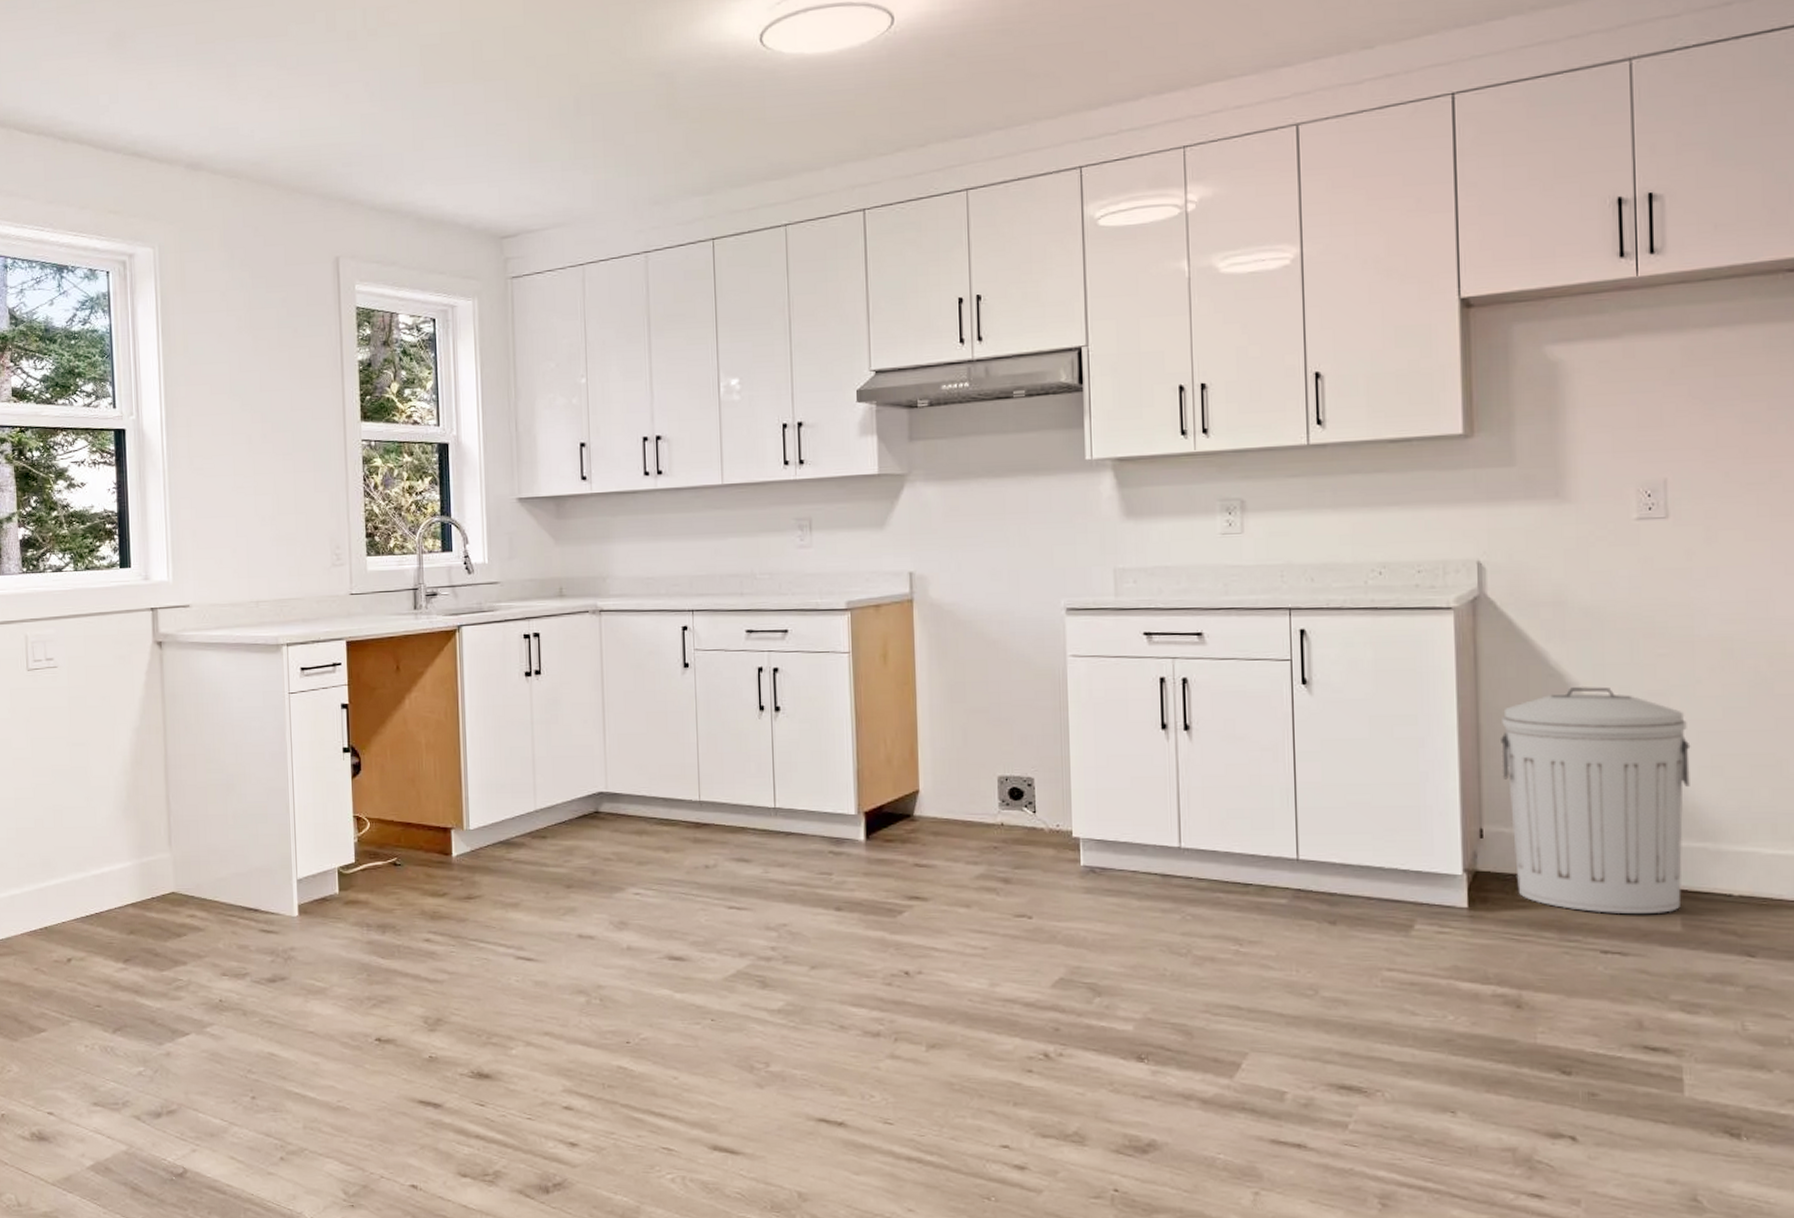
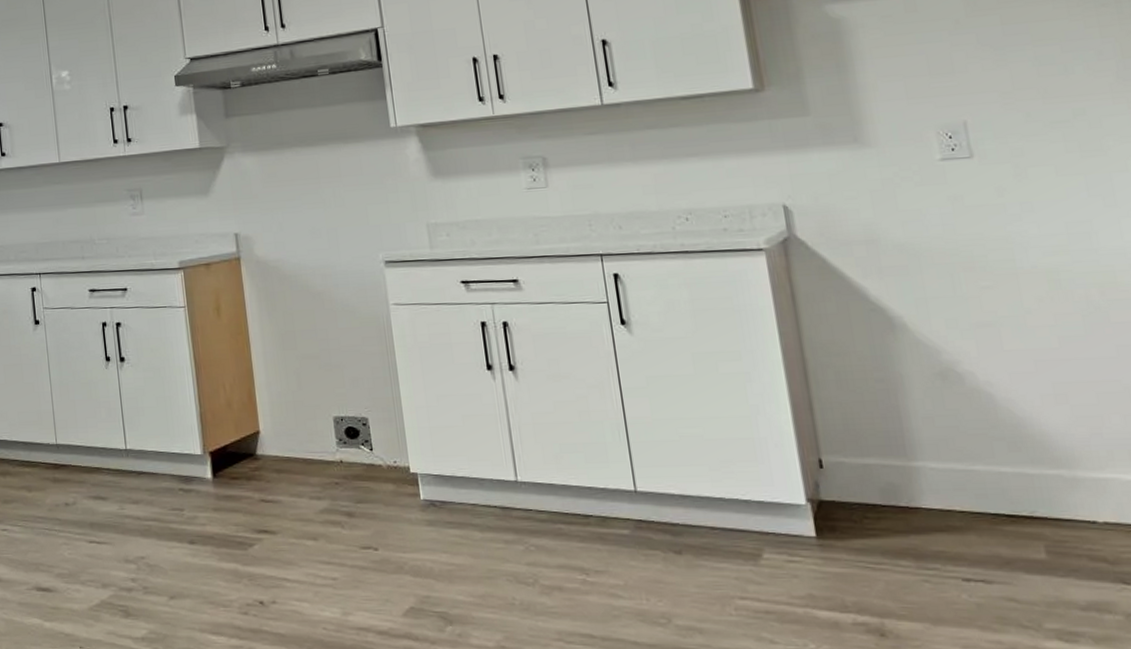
trash can: present [1499,687,1691,913] -> none [827,319,1042,541]

